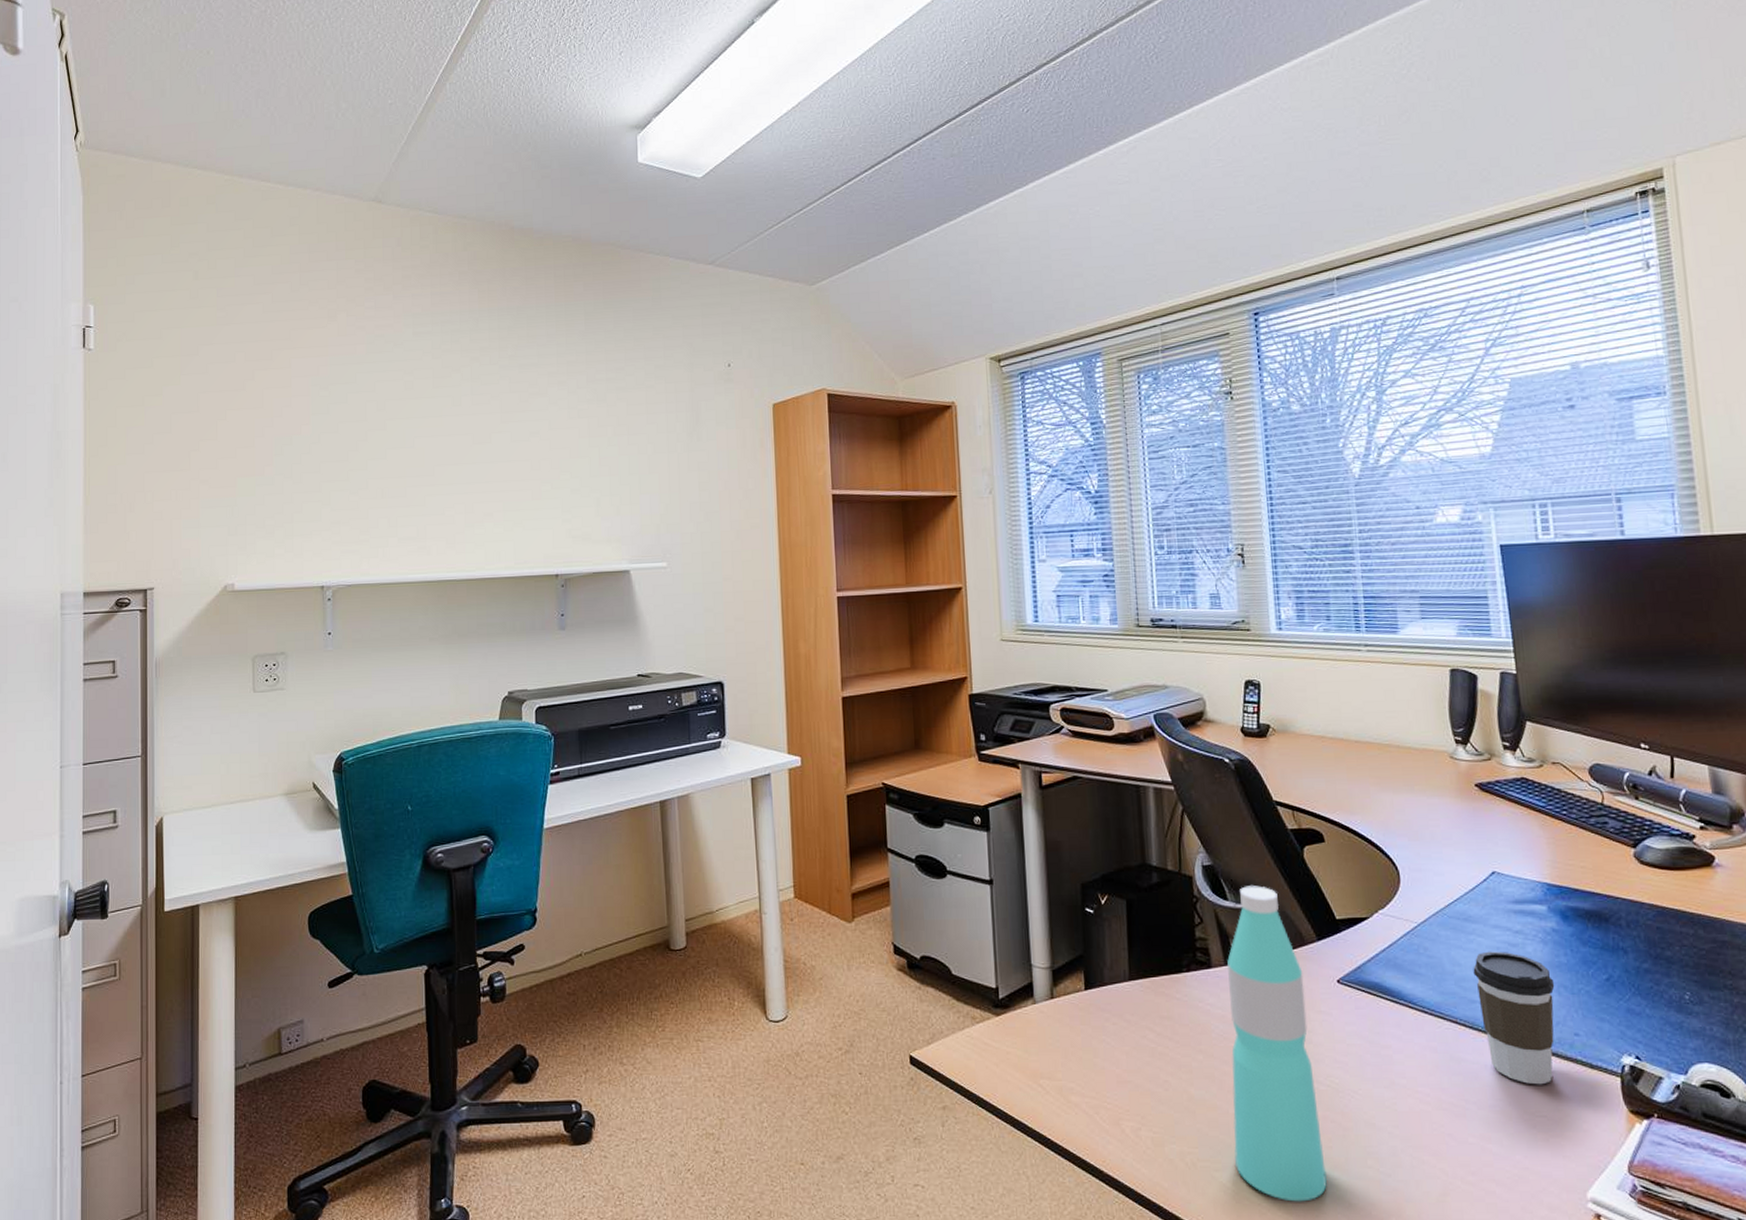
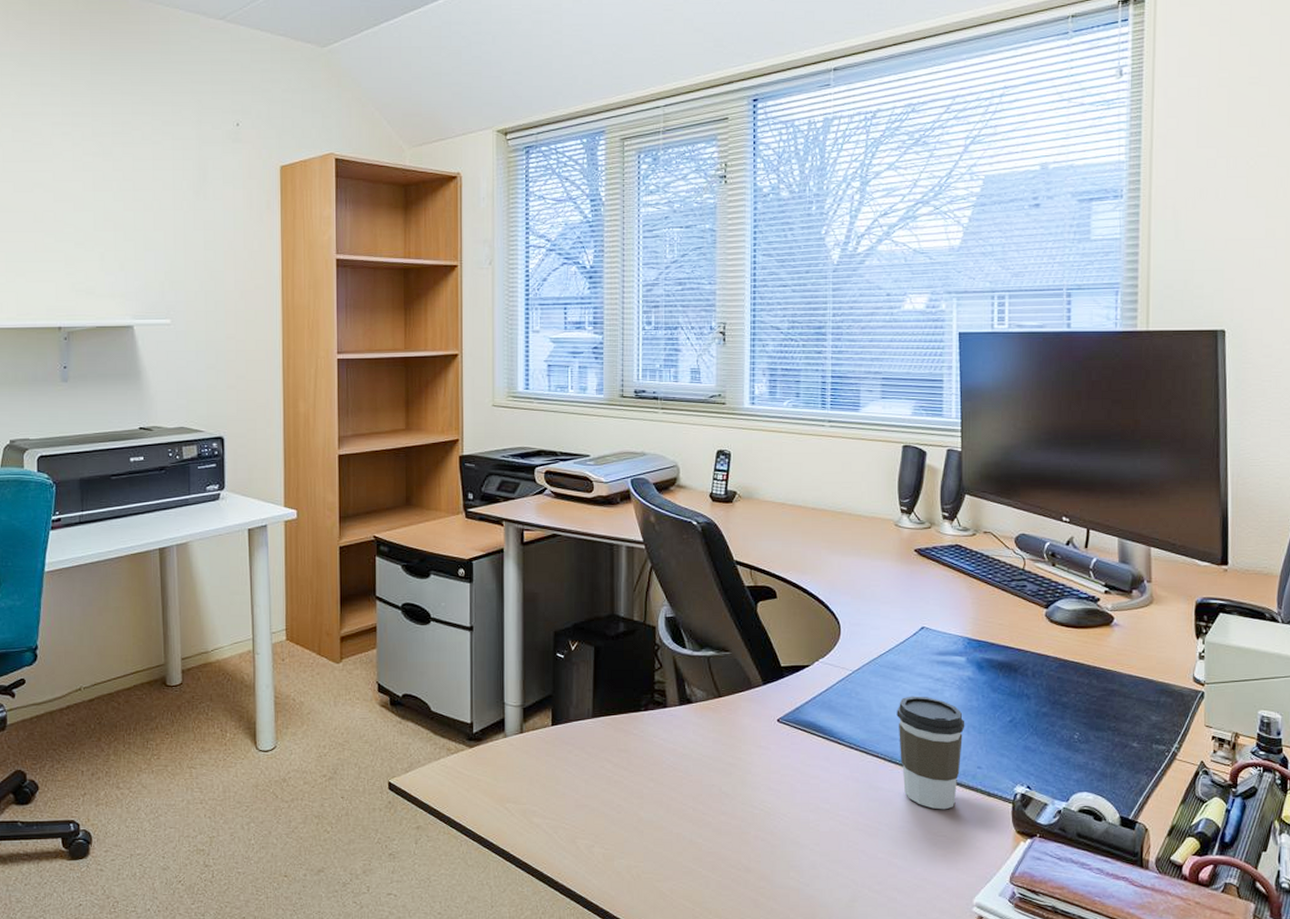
water bottle: present [1227,886,1328,1202] -> none [675,636,754,907]

